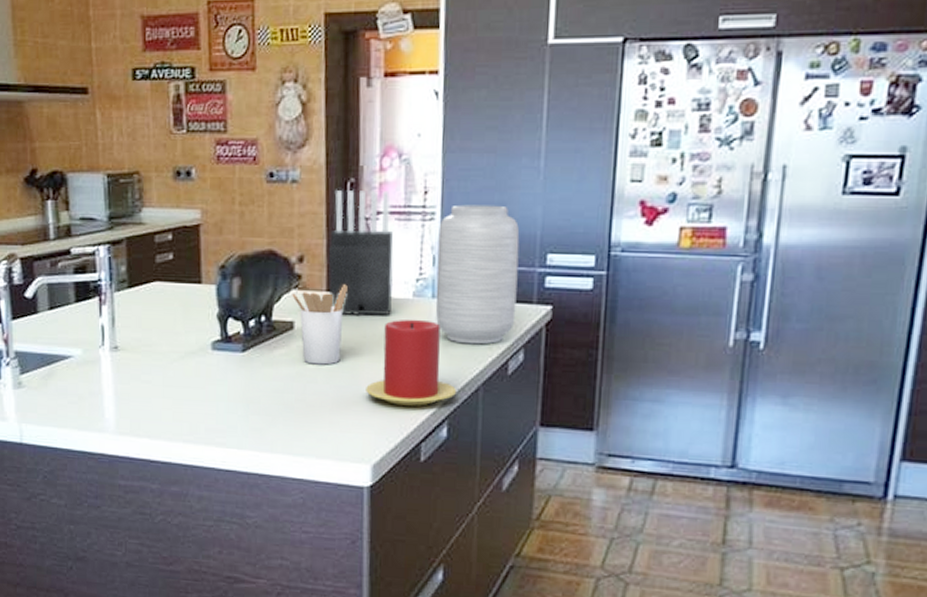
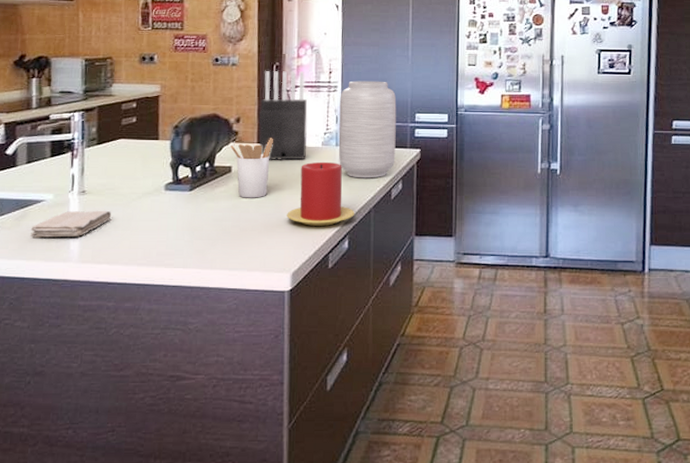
washcloth: none [60,371,150,403] -> present [30,210,112,238]

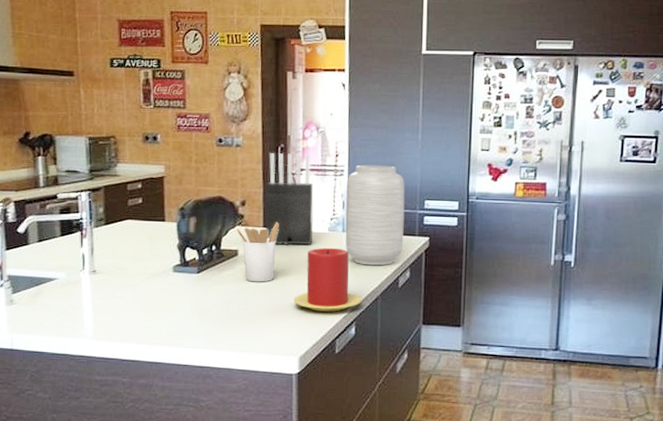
washcloth: present [30,210,112,238] -> none [46,289,123,315]

